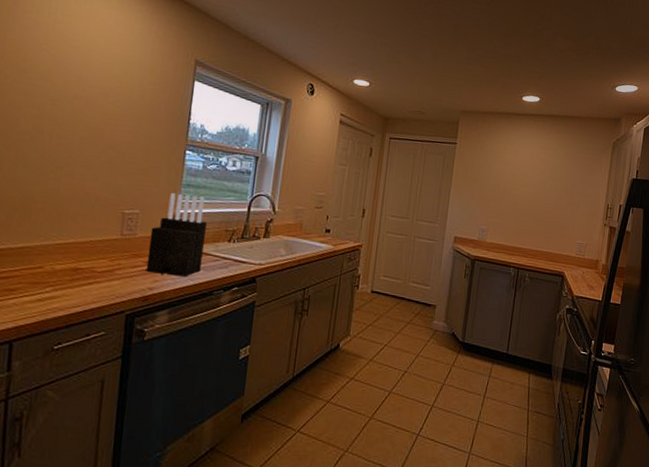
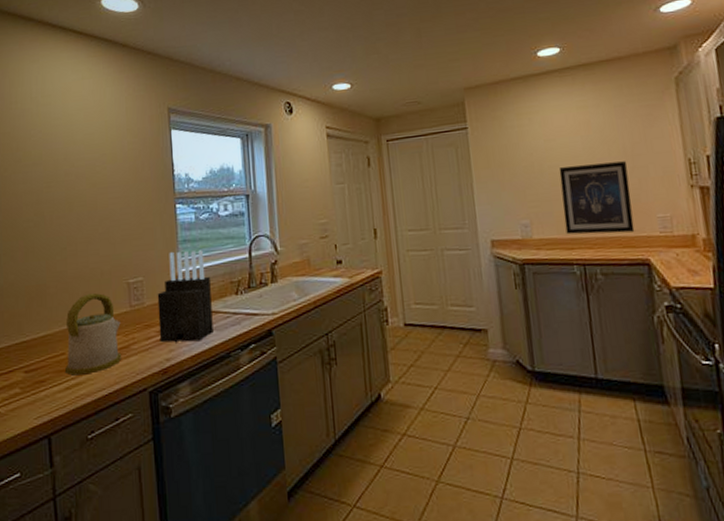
kettle: none [39,216,109,290] -> present [64,293,121,376]
wall art: none [511,191,566,250] -> present [559,161,635,235]

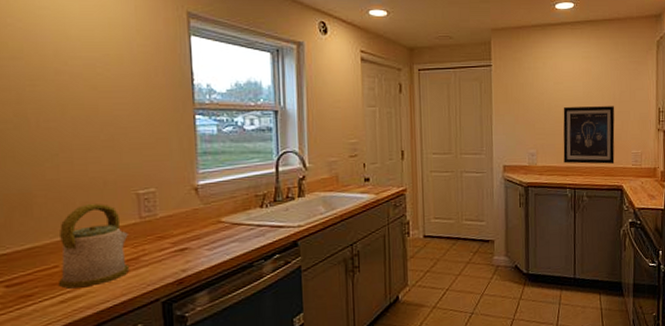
knife block: present [157,250,213,343] -> none [172,163,235,254]

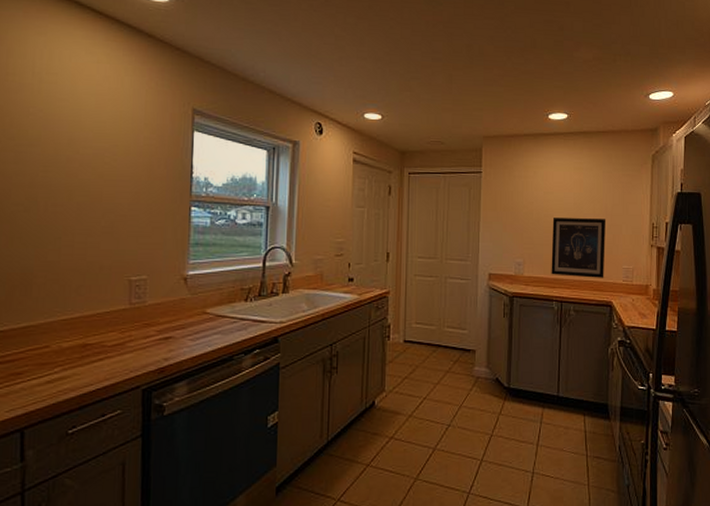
kettle: present [57,204,129,289] -> none [46,288,117,370]

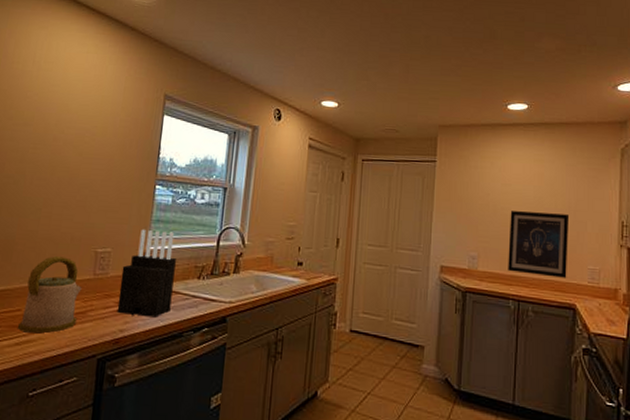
kettle: none [46,288,117,370] -> present [17,256,82,334]
knife block: none [159,253,220,344] -> present [117,229,176,318]

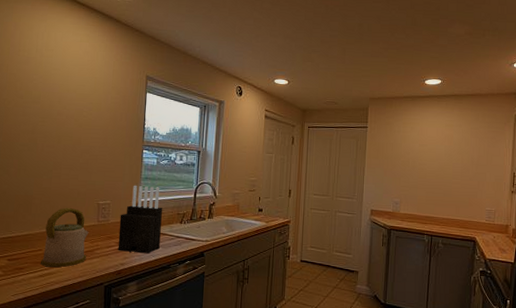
wall art: present [508,211,570,278] -> none [423,166,473,217]

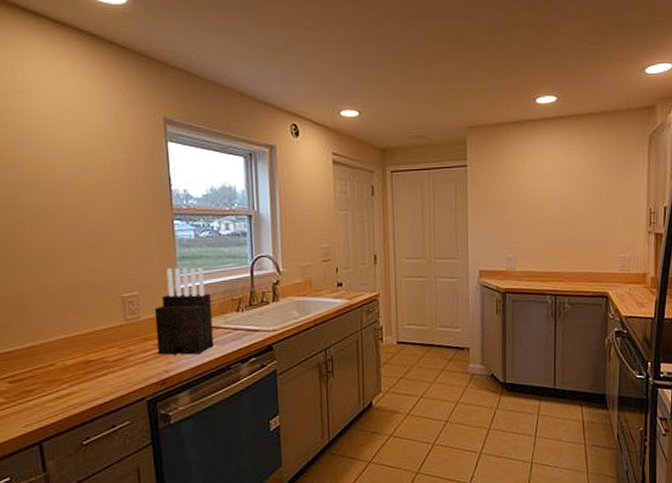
kettle: present [40,208,89,268] -> none [53,306,116,386]

